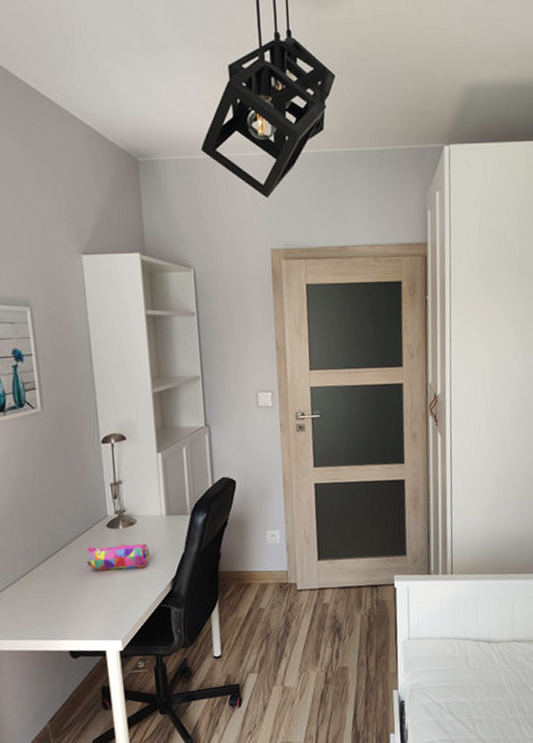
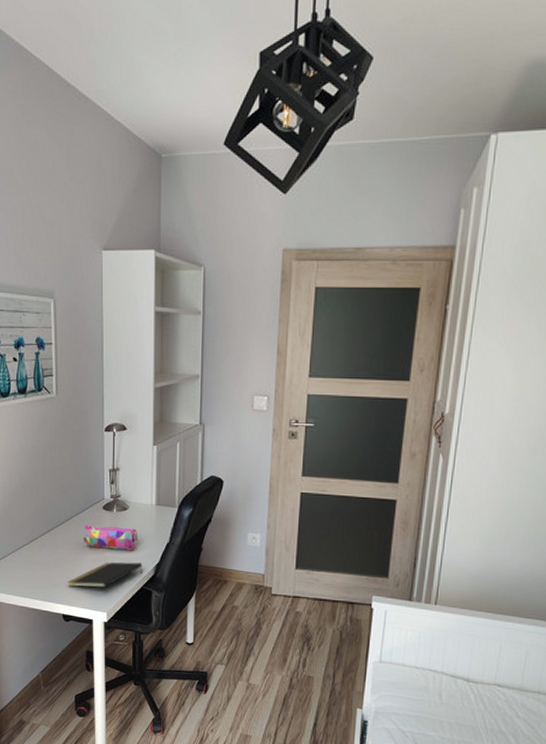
notepad: none [72,579,159,618] -> present [67,562,143,588]

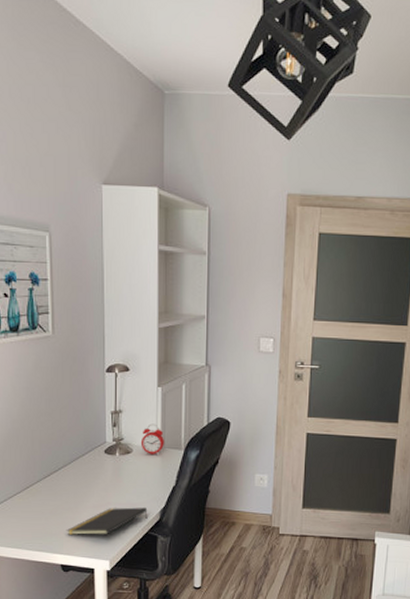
pencil case: present [82,524,138,550] -> none [82,469,143,495]
alarm clock: none [136,481,160,513] -> present [140,423,165,456]

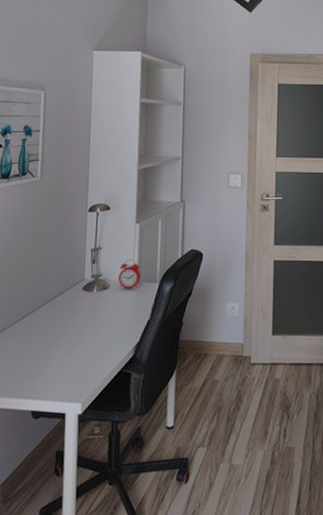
notepad: present [66,507,148,535] -> none [39,343,123,377]

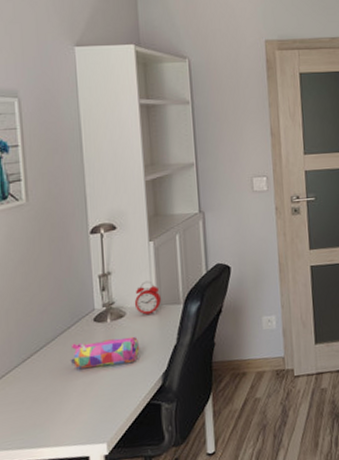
pencil case: none [59,307,119,332] -> present [70,336,140,369]

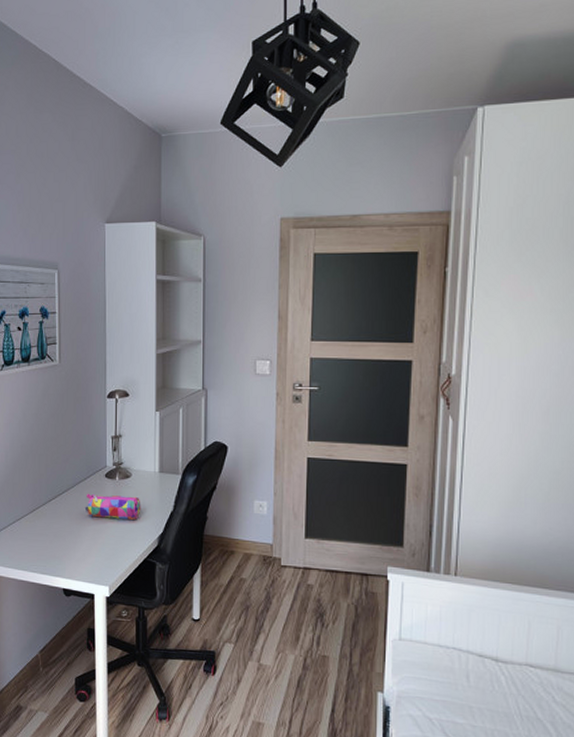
alarm clock: present [134,280,162,315] -> none [139,448,163,480]

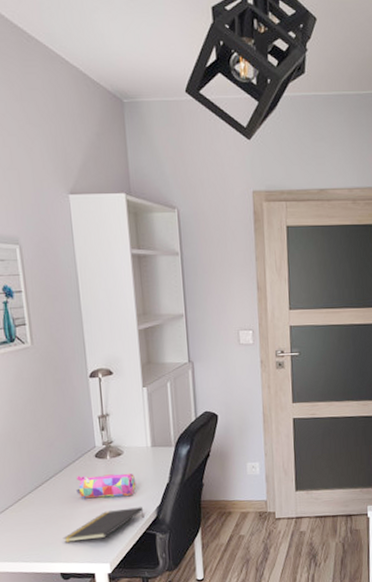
notepad: none [68,532,146,560] -> present [62,507,145,542]

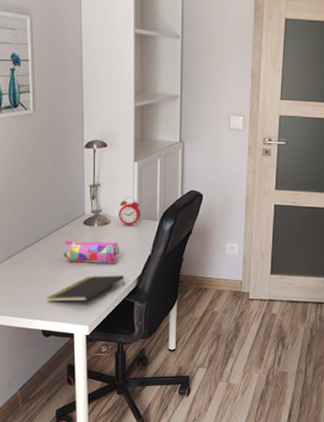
alarm clock: none [130,423,155,455] -> present [118,196,141,226]

